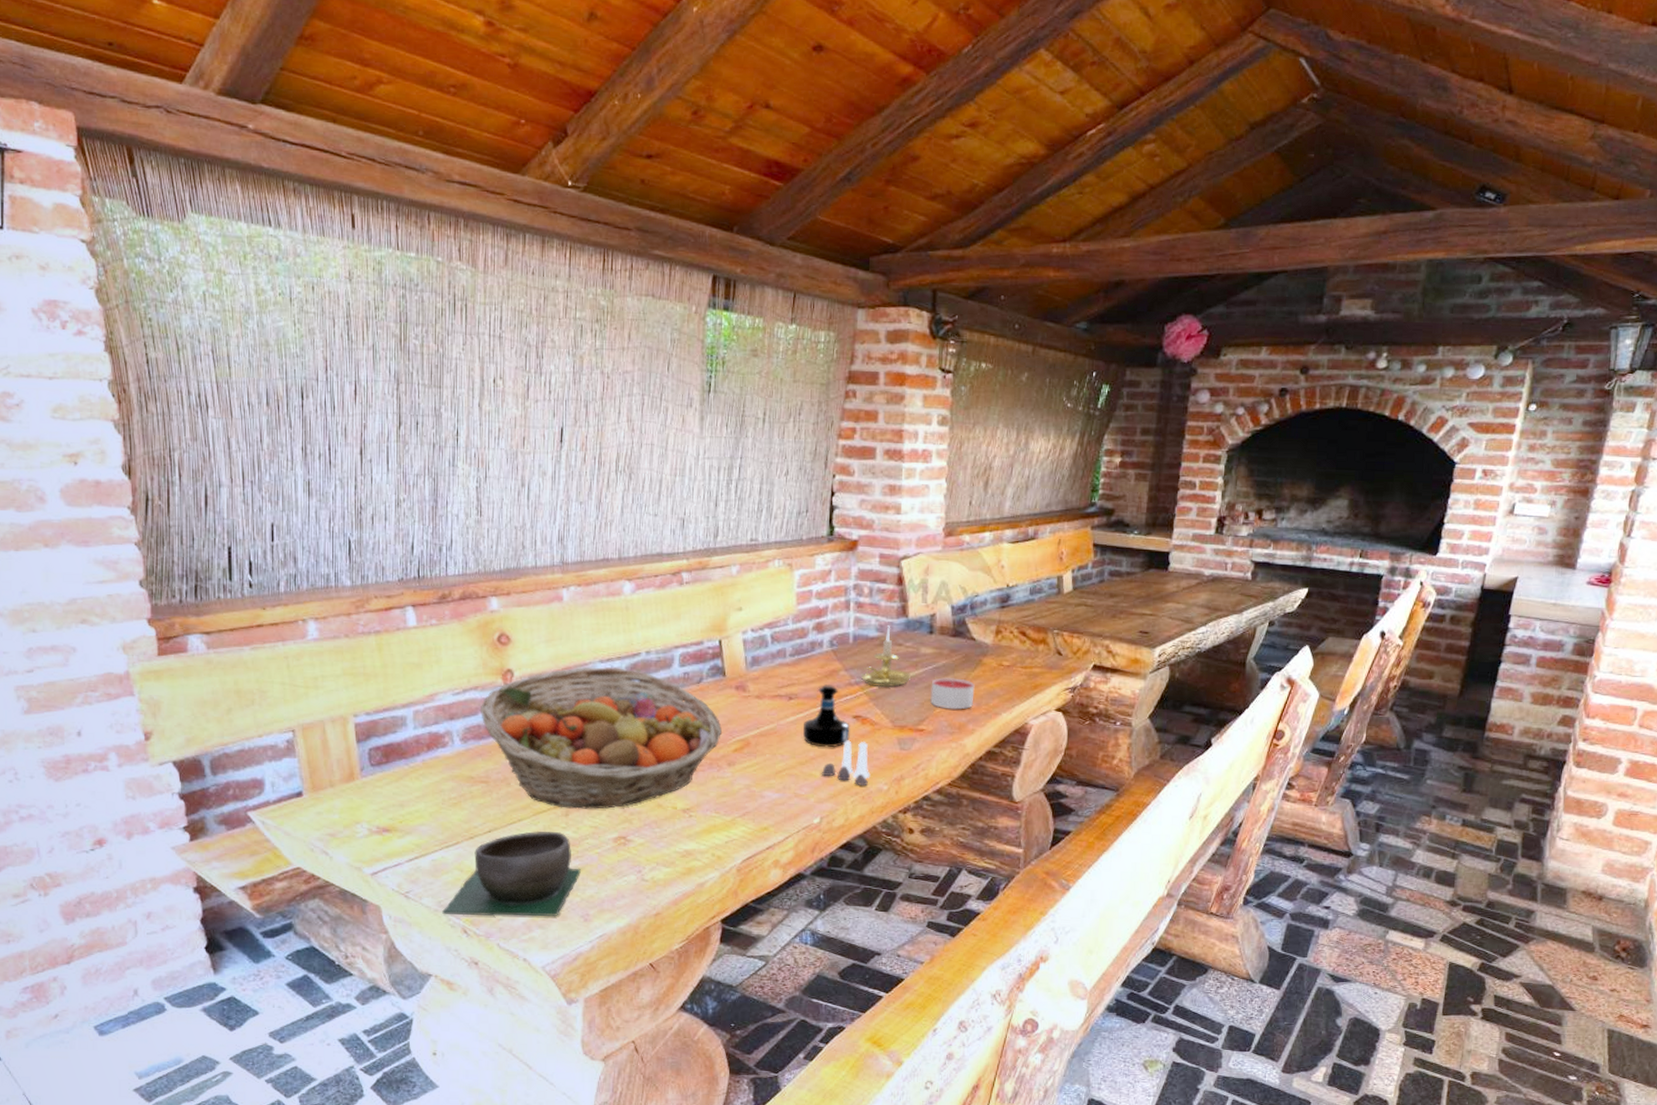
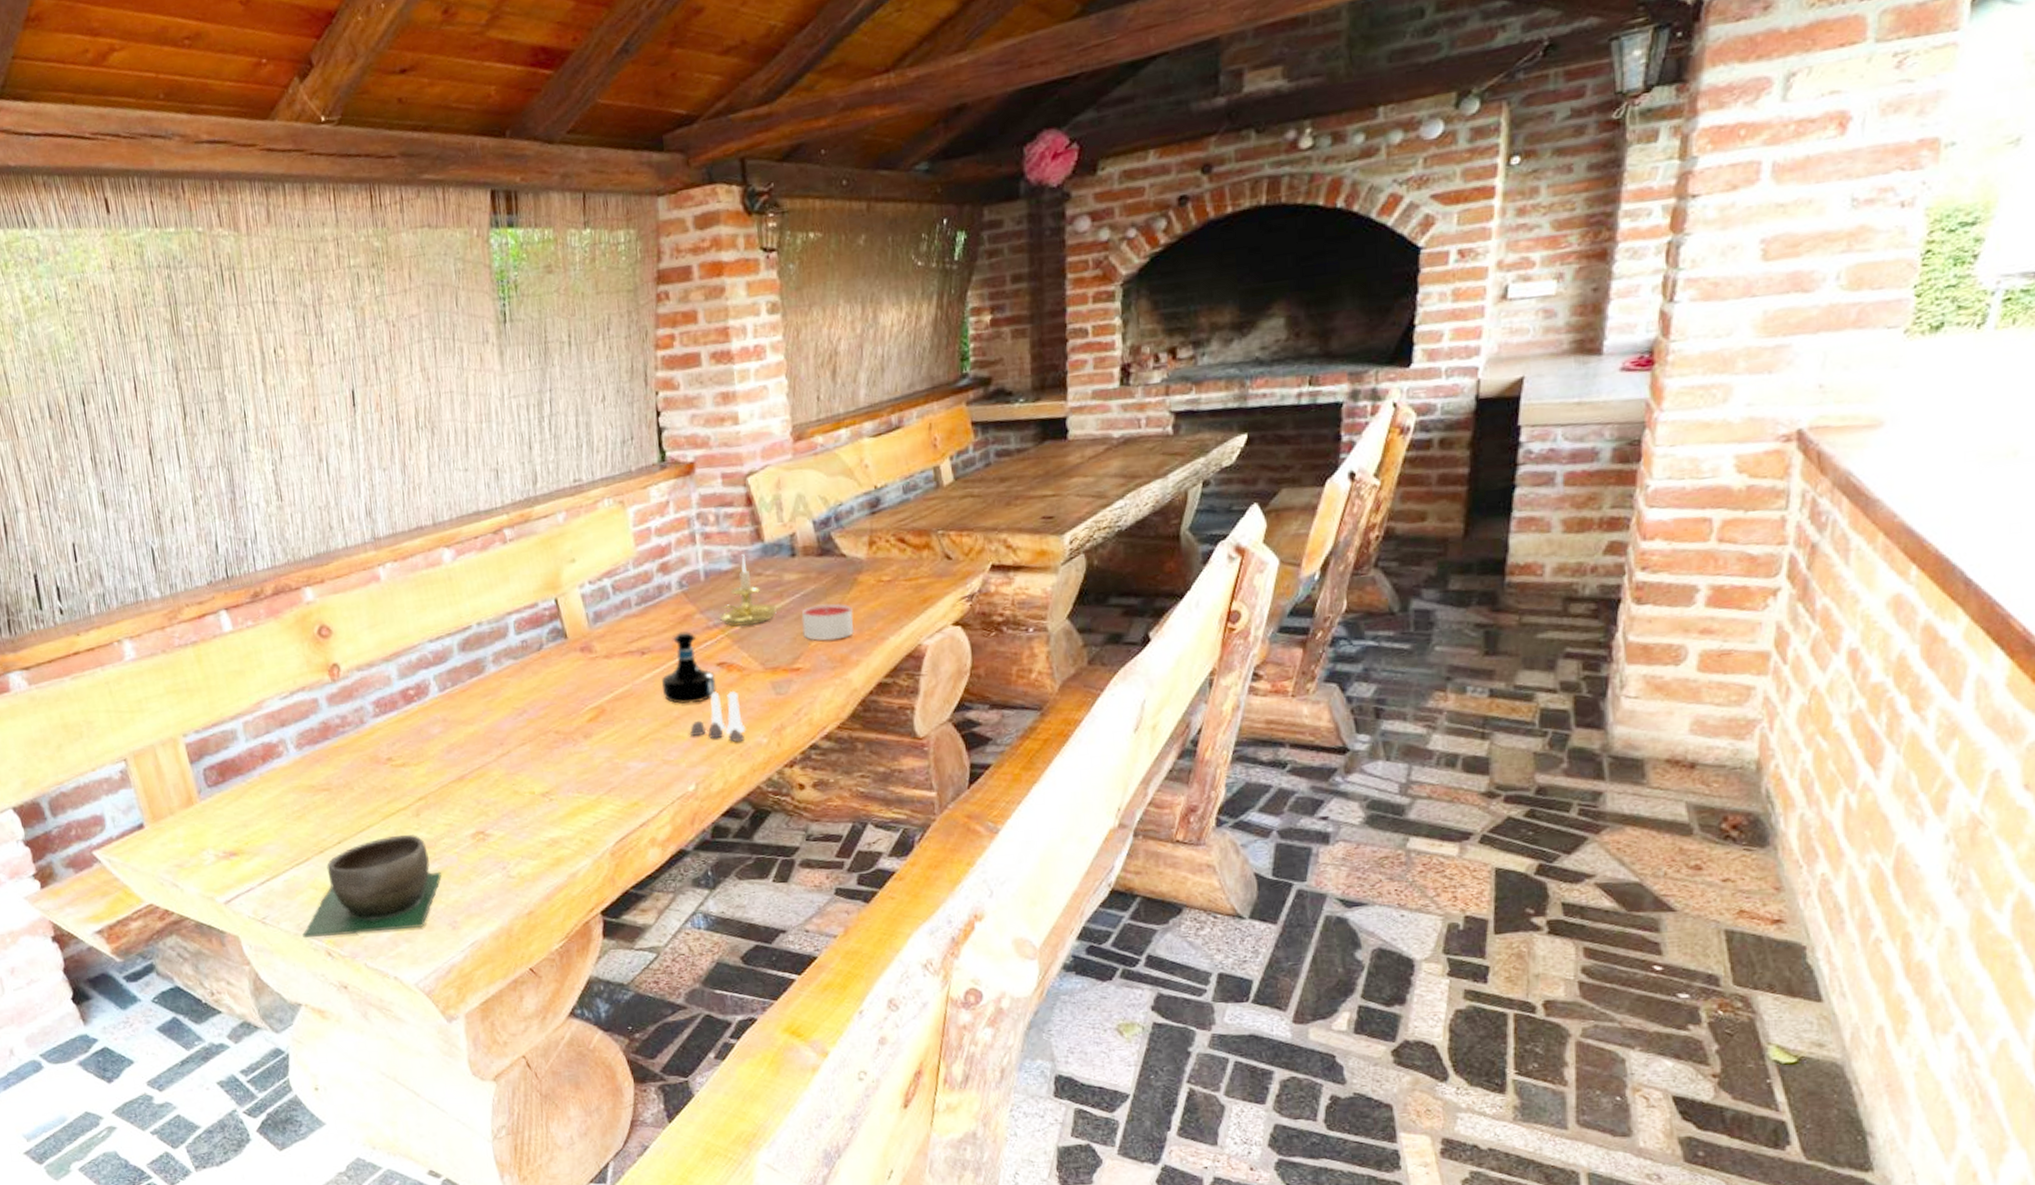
fruit basket: present [479,666,722,809] -> none [310,645,572,808]

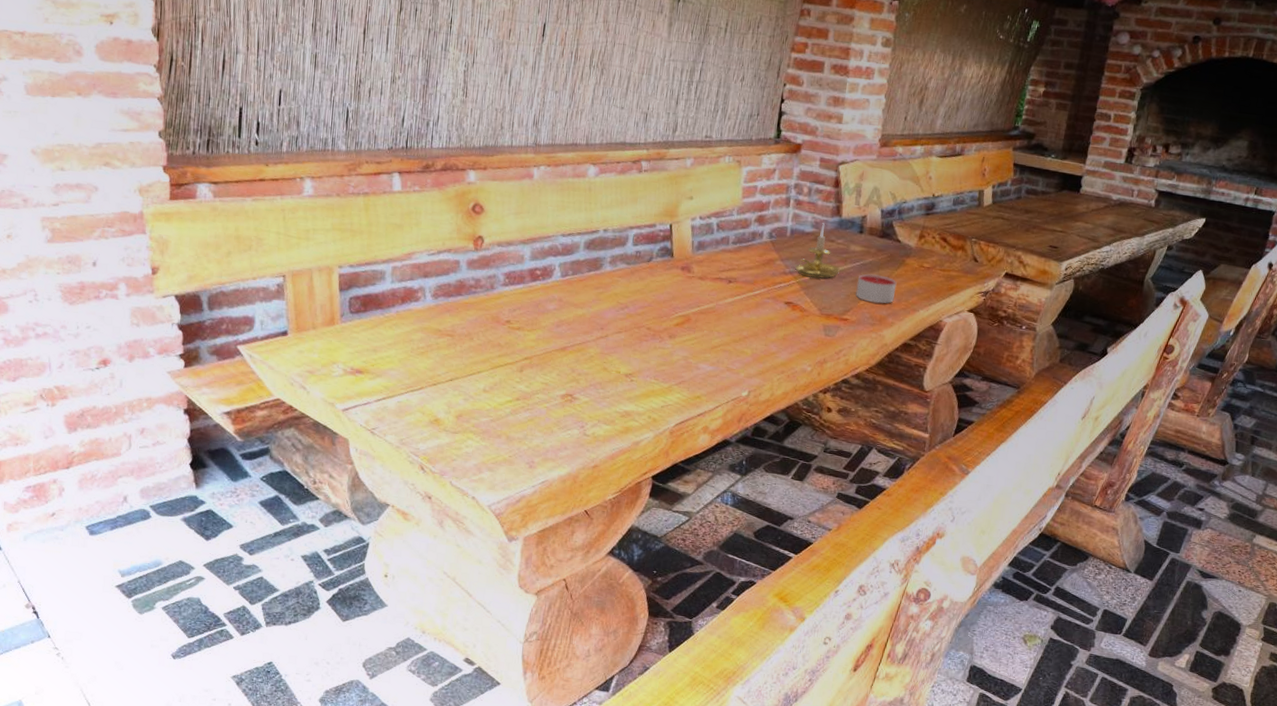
bowl: present [302,834,441,938] -> none [403,383,530,461]
tequila bottle: present [662,631,716,704] -> none [738,272,782,329]
salt and pepper shaker set: present [689,691,746,743] -> none [752,323,797,366]

